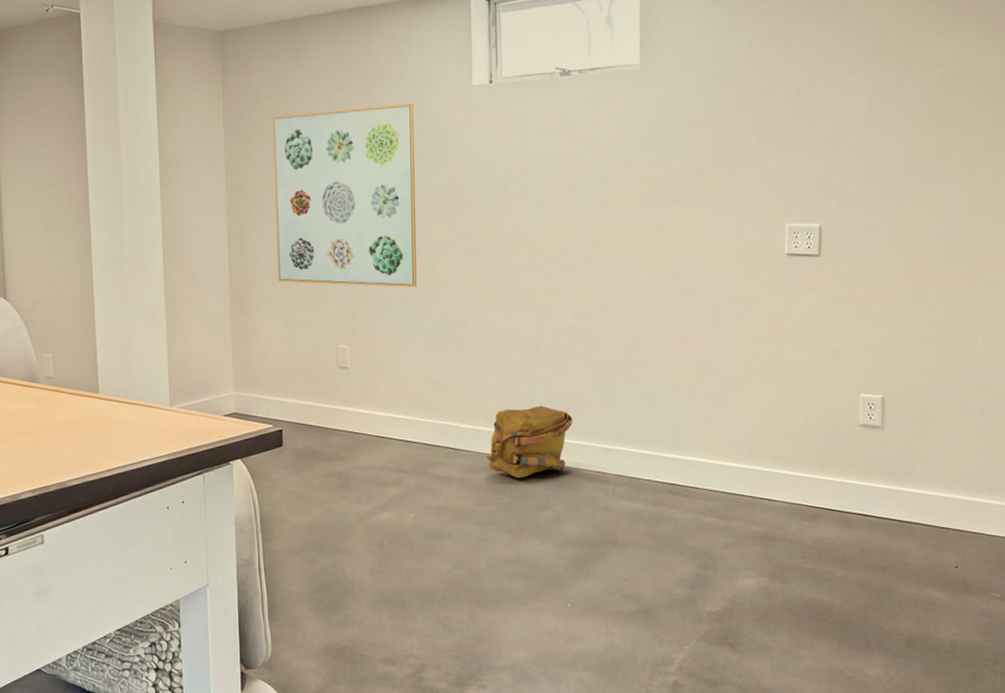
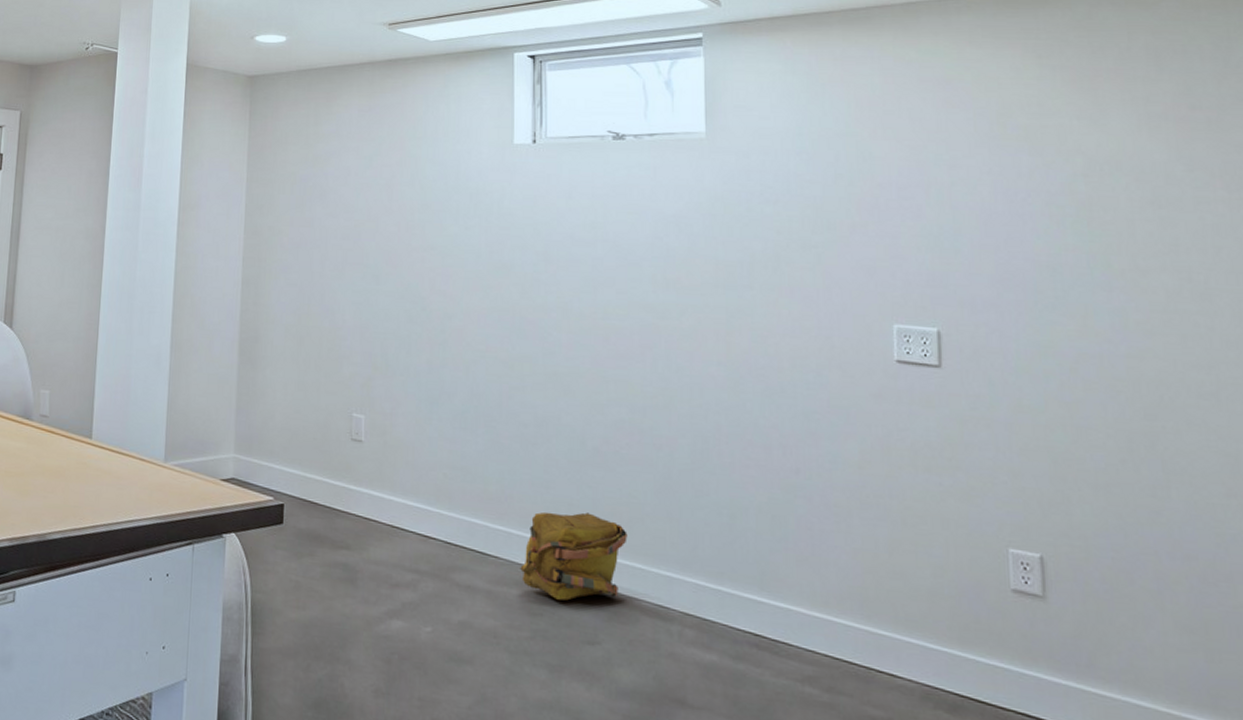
wall art: present [272,102,417,287] -> none [291,157,449,357]

